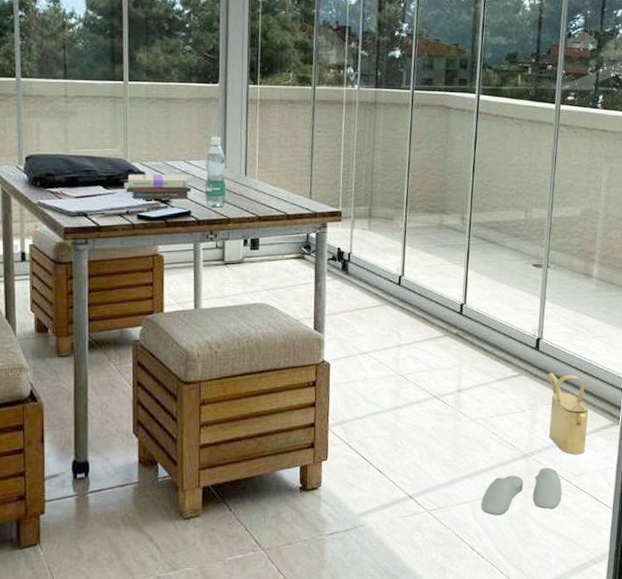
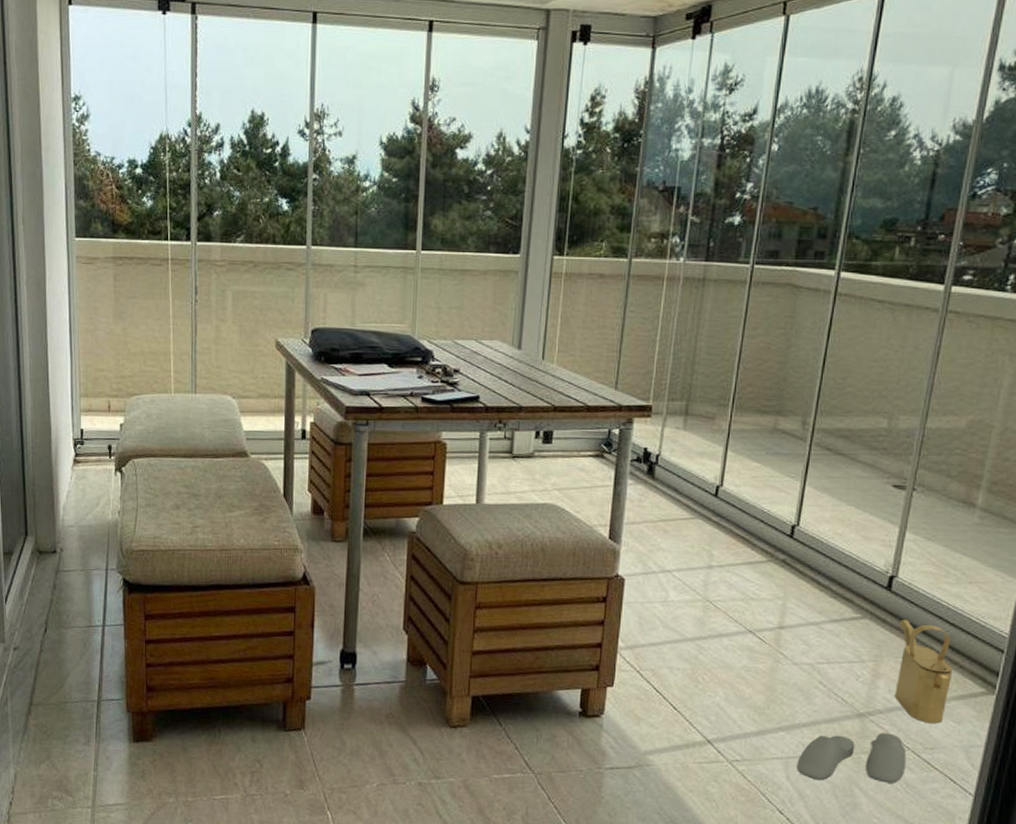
books: present [124,174,192,200] -> none [409,352,482,383]
bottle: present [205,137,226,207] -> none [496,314,522,393]

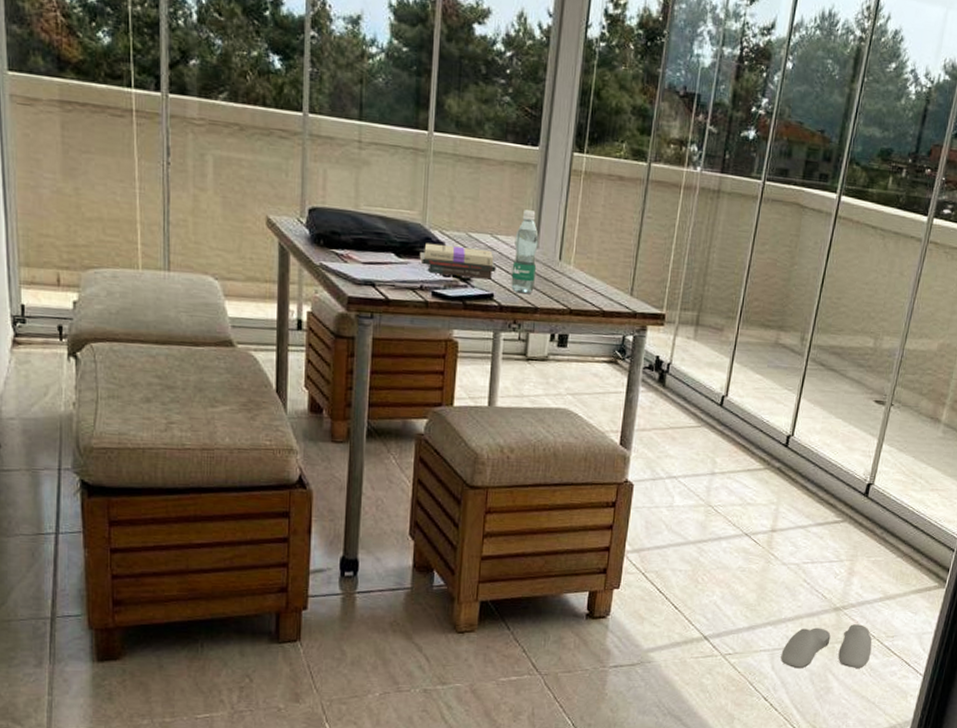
books: none [409,352,482,383] -> present [419,242,497,280]
bottle: none [496,314,522,393] -> present [511,210,539,293]
watering can: present [894,619,953,724] -> none [865,522,914,615]

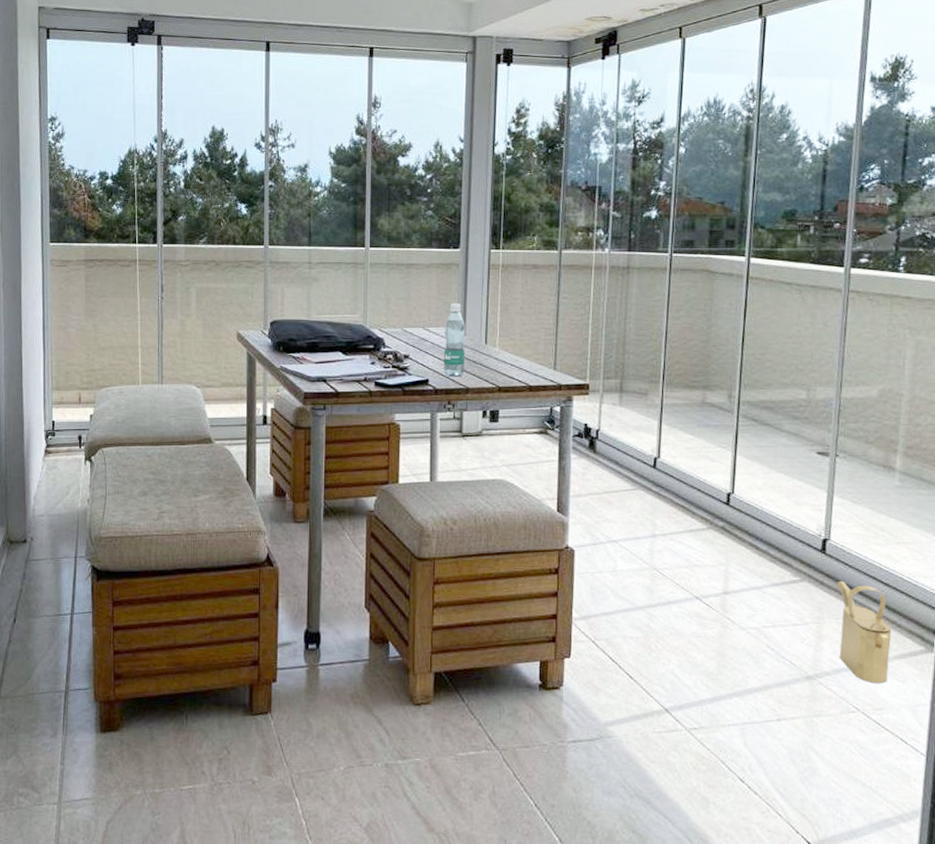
books: present [419,242,497,280] -> none [362,340,430,367]
slippers: present [781,624,872,669] -> none [753,695,858,746]
watering can: none [865,522,914,615] -> present [836,580,892,684]

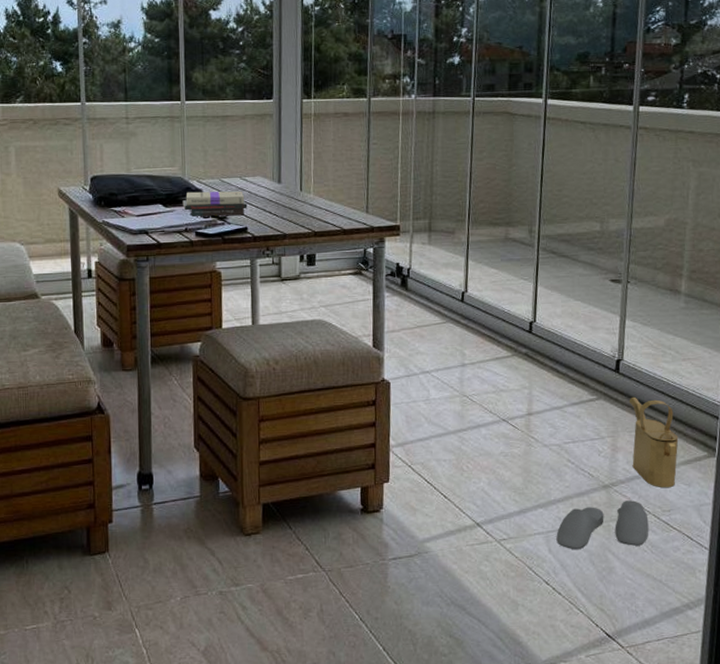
books: none [362,340,430,367] -> present [182,191,248,216]
bottle: present [443,303,466,376] -> none [260,152,282,223]
slippers: none [753,695,858,746] -> present [556,500,649,550]

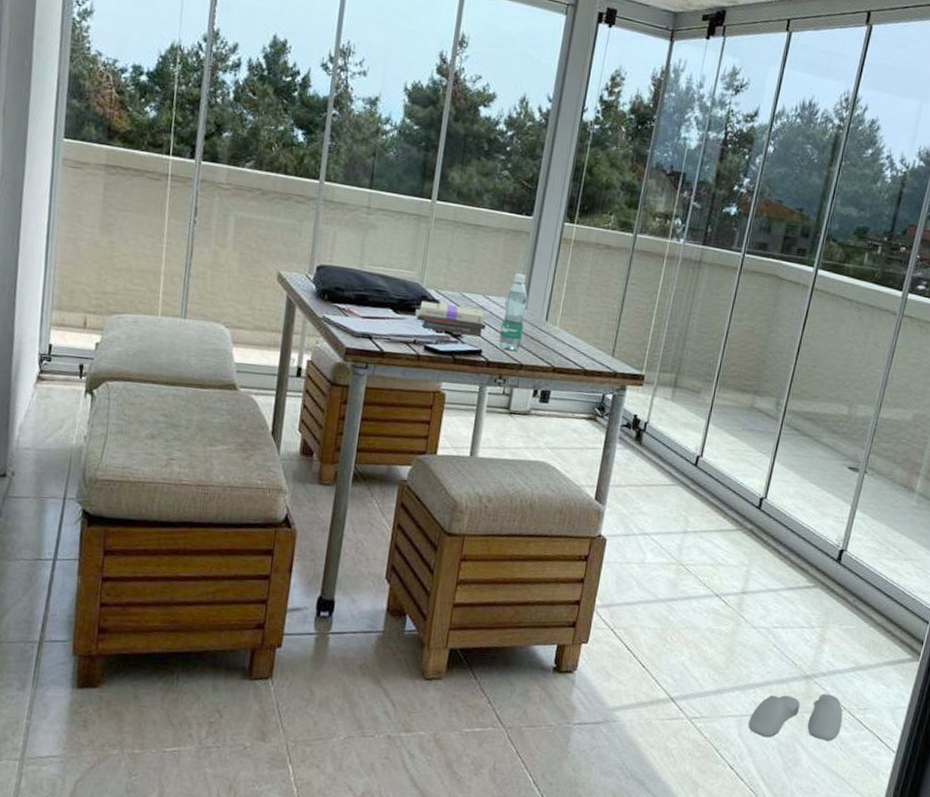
bottle: none [260,152,282,223] -> present [498,273,528,351]
watering can: present [629,396,679,488] -> none [836,589,887,687]

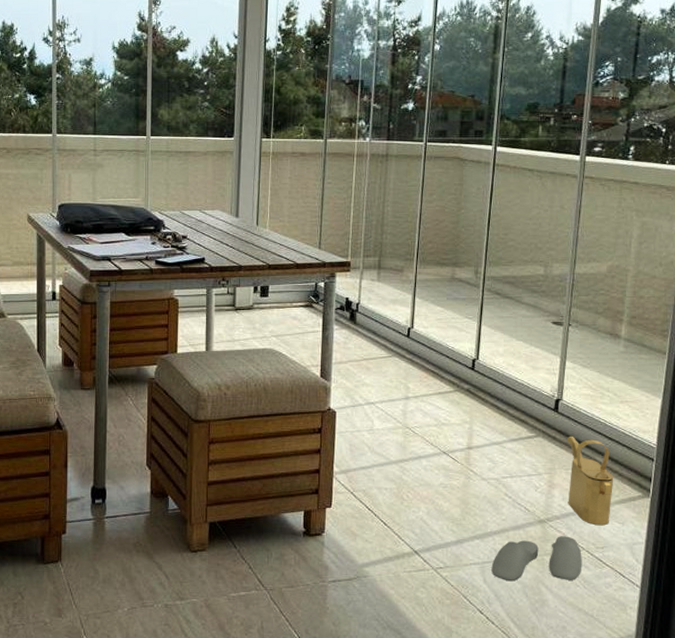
books: present [415,300,486,337] -> none [144,222,206,247]
bottle: present [498,273,528,351] -> none [218,188,239,254]
watering can: none [836,589,887,687] -> present [566,435,614,526]

